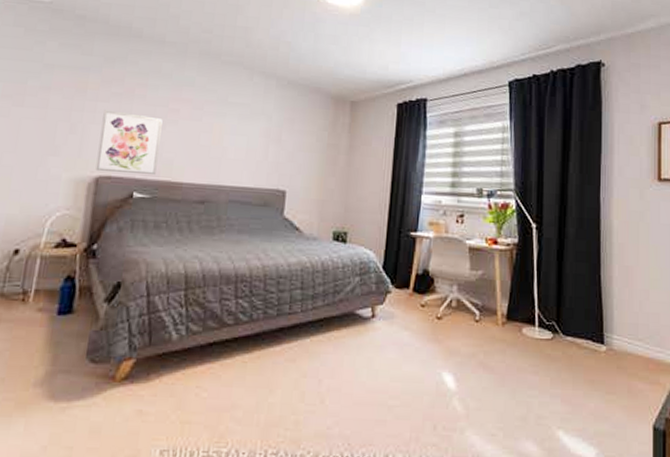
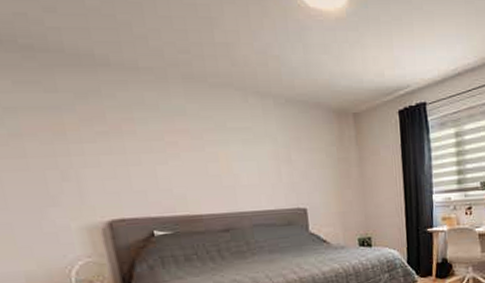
wall art: present [95,110,163,176] -> none [93,151,171,216]

